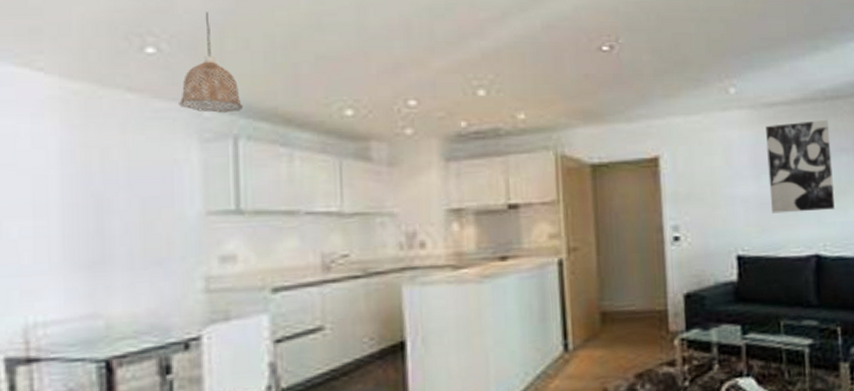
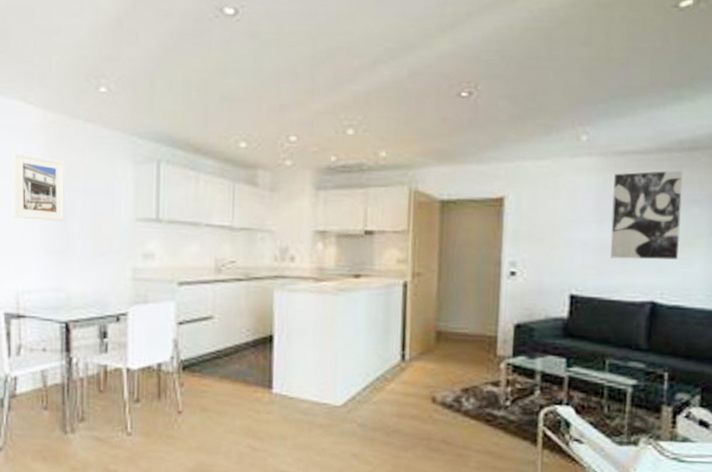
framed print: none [10,134,100,225] -> present [11,151,66,222]
pendant lamp: present [179,12,242,113] -> none [121,59,165,141]

